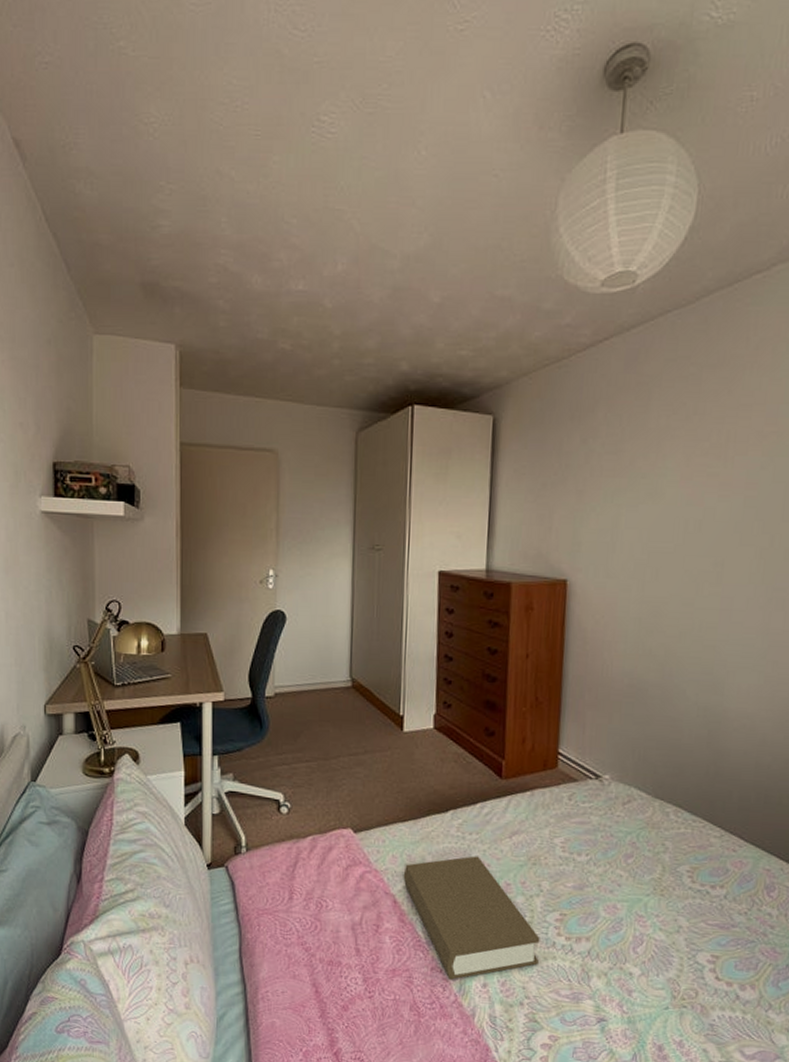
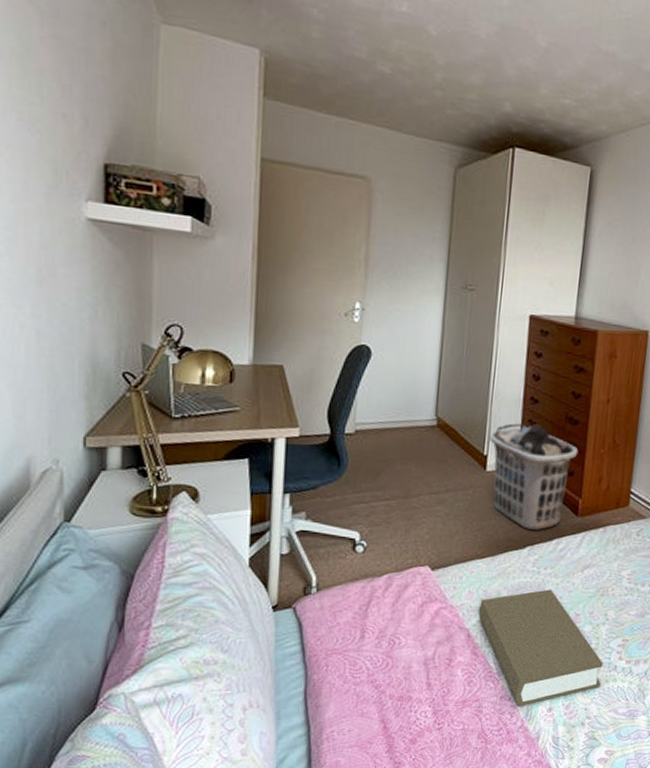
clothes hamper: none [404,682,499,794] -> present [489,423,579,531]

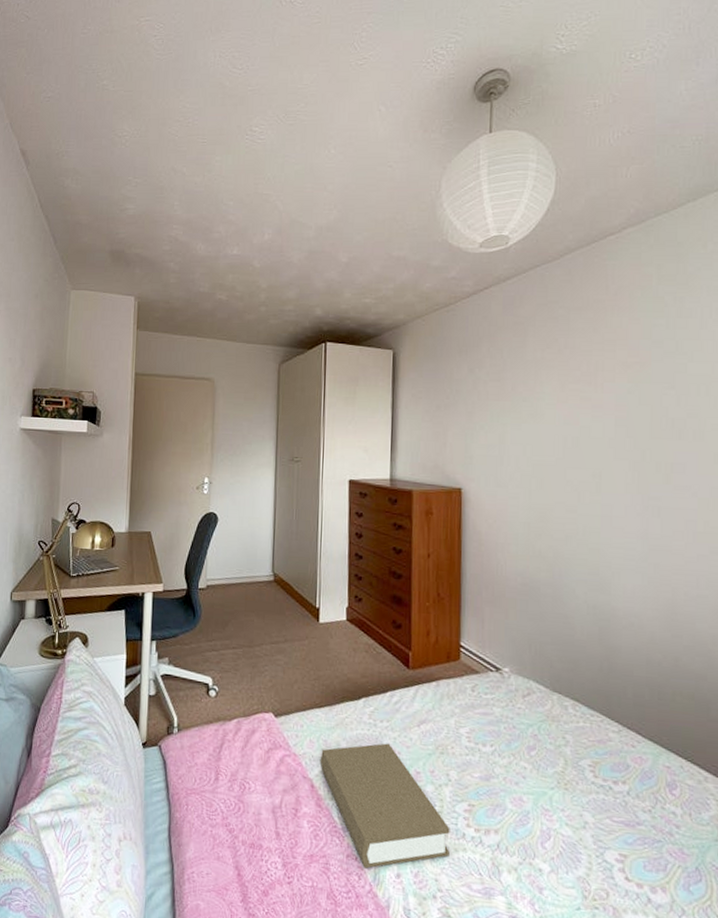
clothes hamper: present [489,423,579,531] -> none [320,578,404,683]

